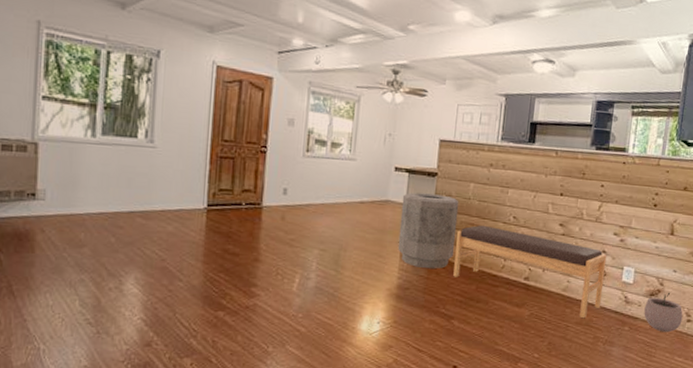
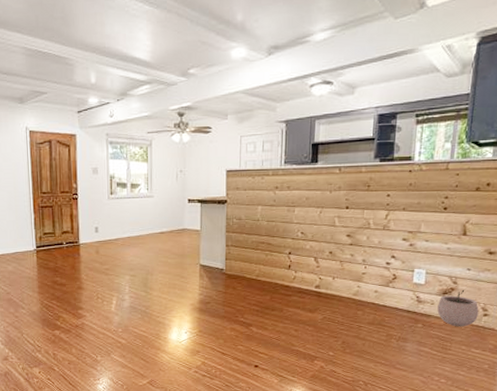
trash can: present [397,192,459,269] -> none [197,219,249,284]
bench: present [453,225,607,319] -> none [249,242,397,319]

